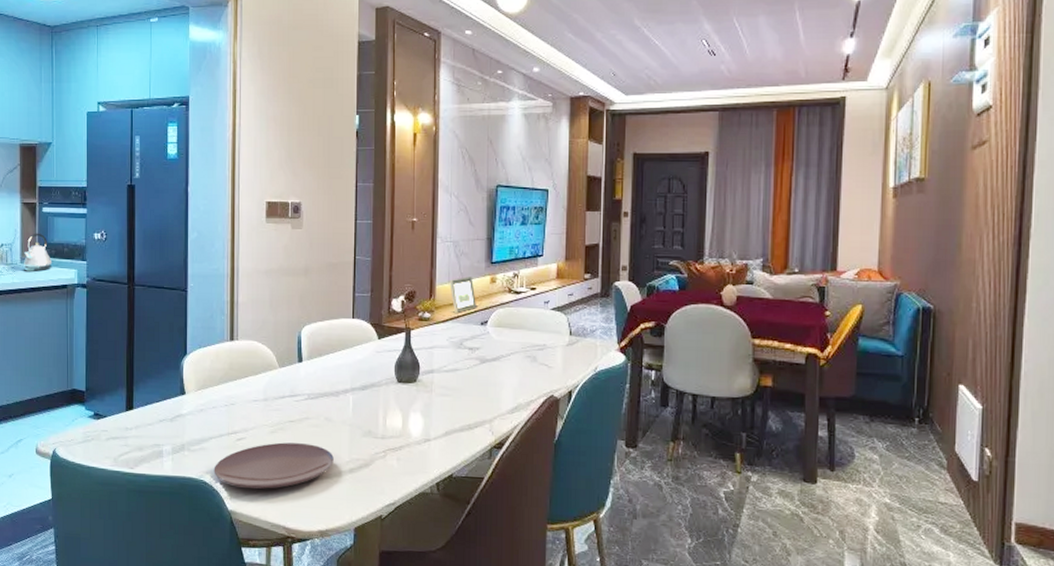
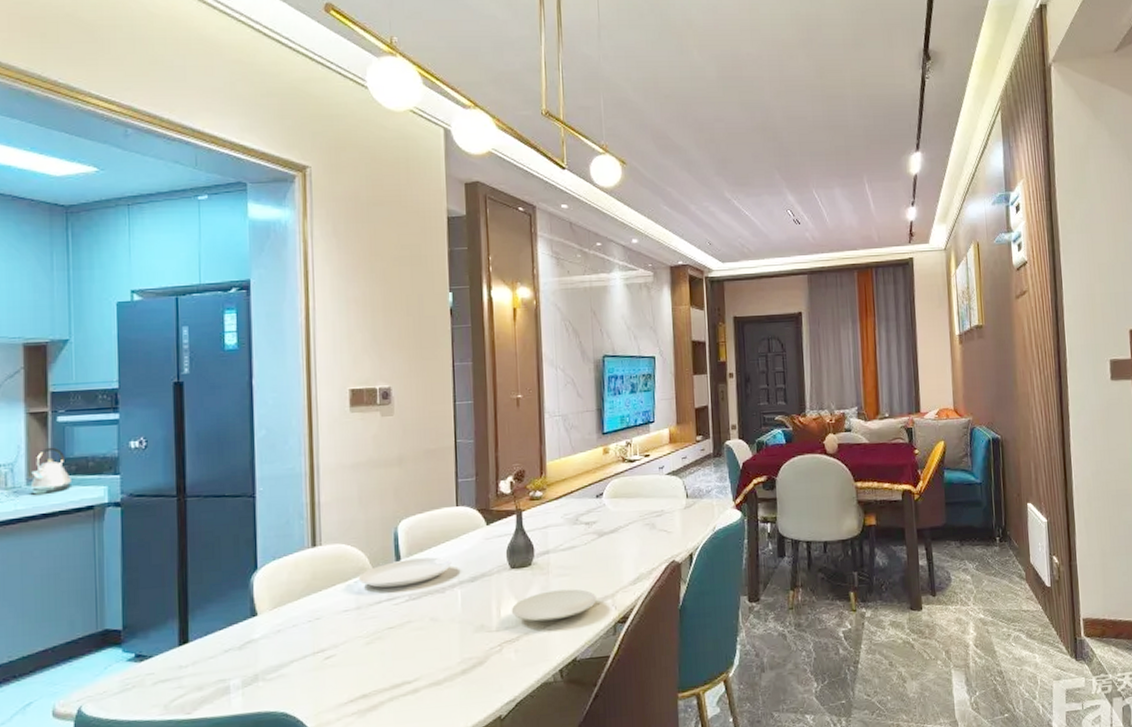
plate: present [214,442,334,490] -> none [297,649,443,714]
plate: none [266,362,346,386] -> present [358,557,452,588]
plate: none [396,408,476,436] -> present [511,589,598,622]
picture frame: present [449,277,476,314] -> none [560,449,590,490]

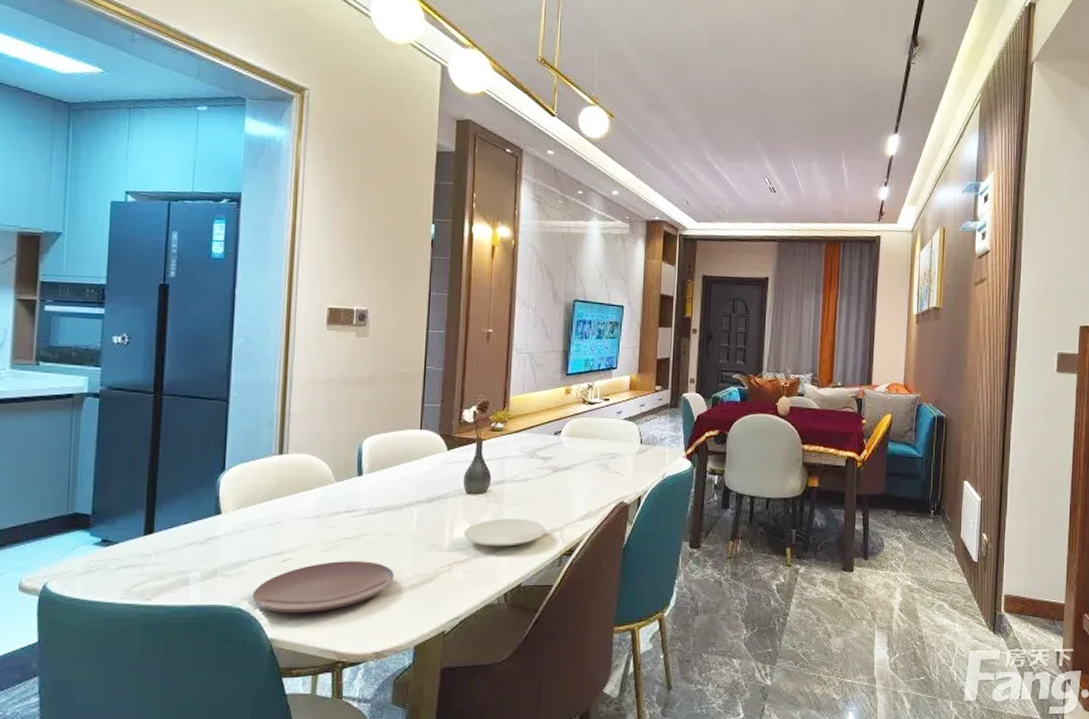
kettle: present [30,447,73,494] -> none [14,334,55,379]
plate: none [297,649,443,714] -> present [252,561,394,614]
plate: present [358,557,452,588] -> none [320,475,411,500]

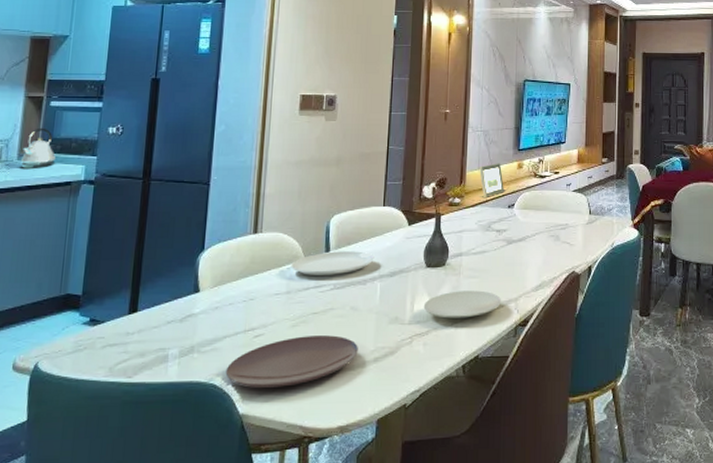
kettle: none [14,334,55,379] -> present [20,127,57,168]
plate: none [320,475,411,500] -> present [291,251,374,275]
picture frame: none [524,388,550,424] -> present [479,163,504,199]

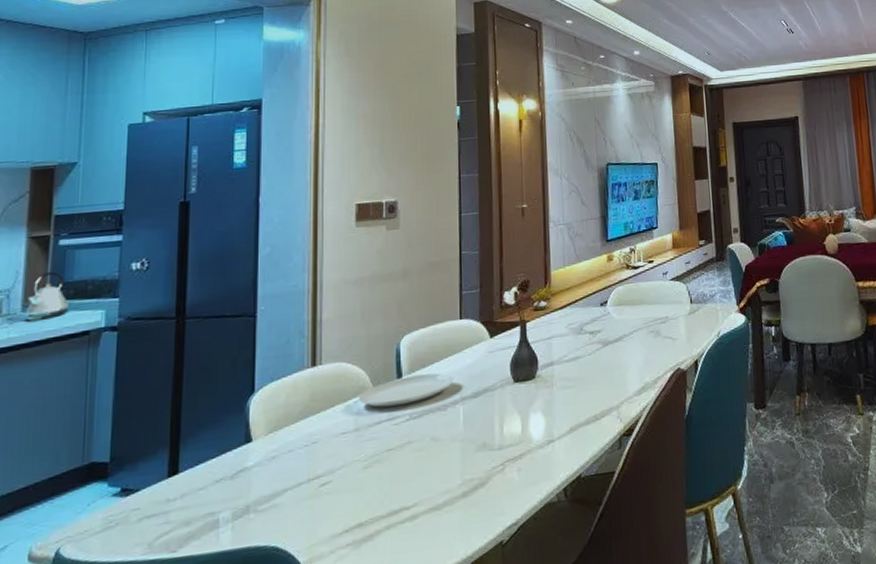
plate: present [225,335,358,389] -> none [289,472,443,546]
plate: present [423,290,502,319] -> none [514,401,602,438]
picture frame: present [479,163,504,199] -> none [565,257,594,299]

